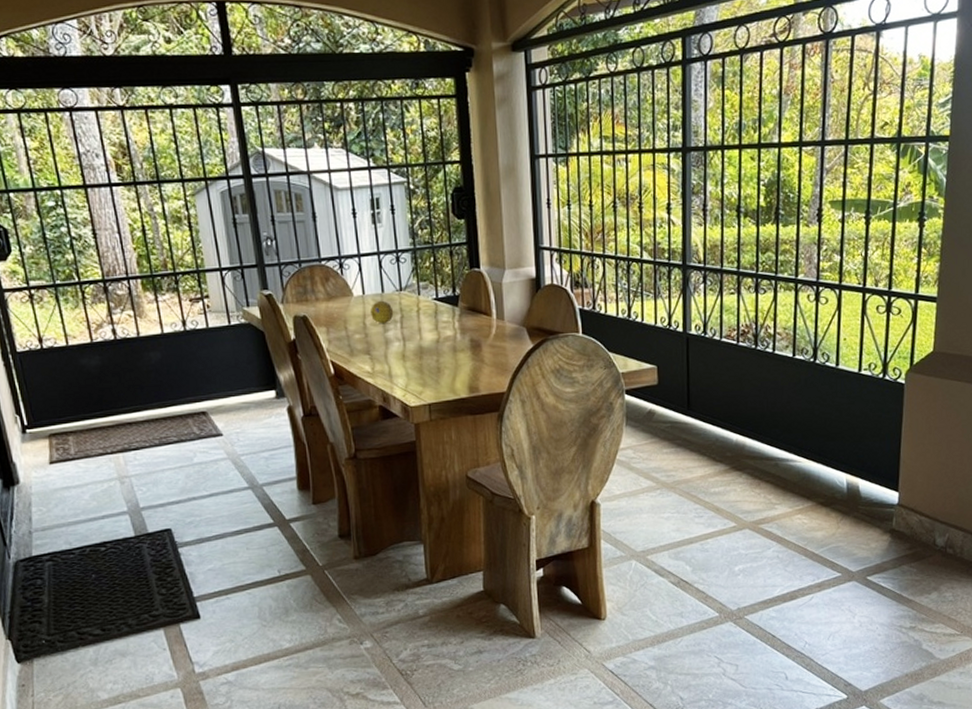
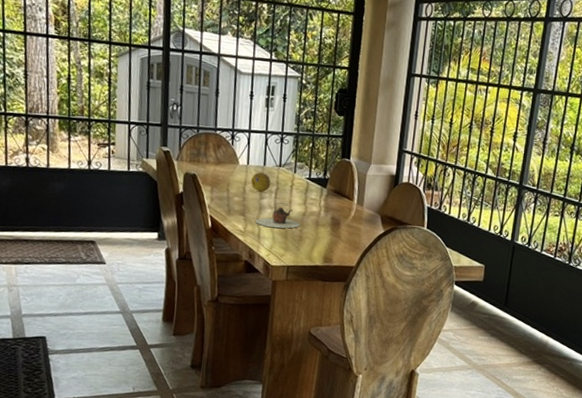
teapot: none [383,332,435,363] -> present [255,202,300,229]

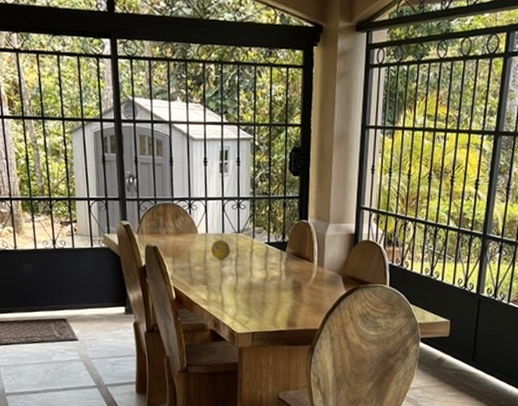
teapot: present [255,202,300,229] -> none [218,269,262,296]

